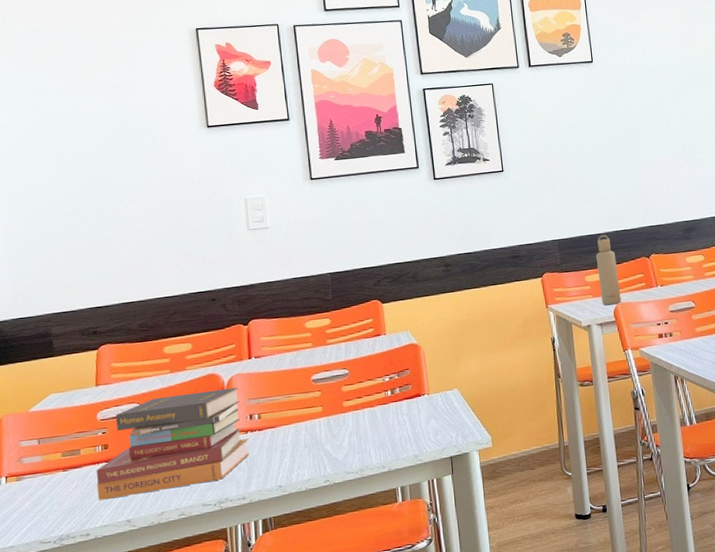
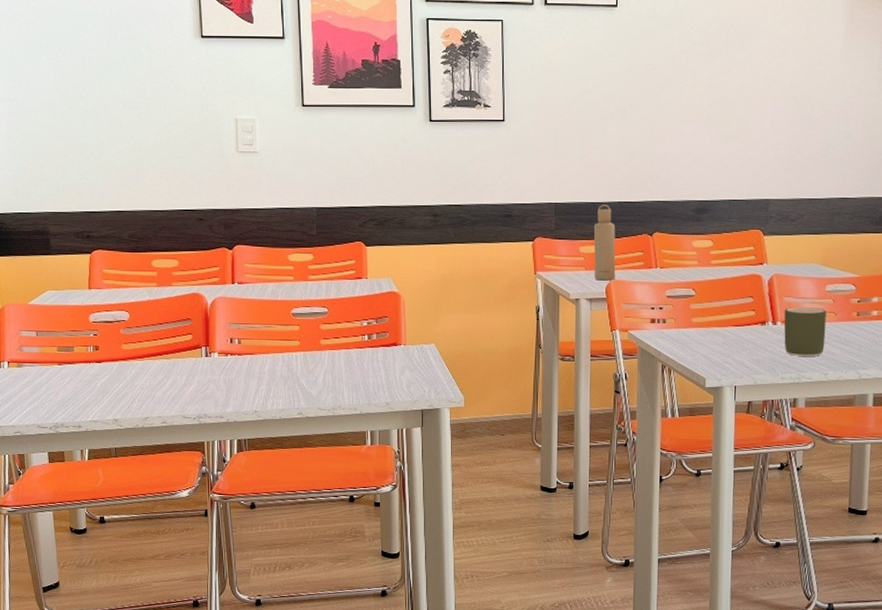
books: present [96,387,250,501] -> none [87,309,229,398]

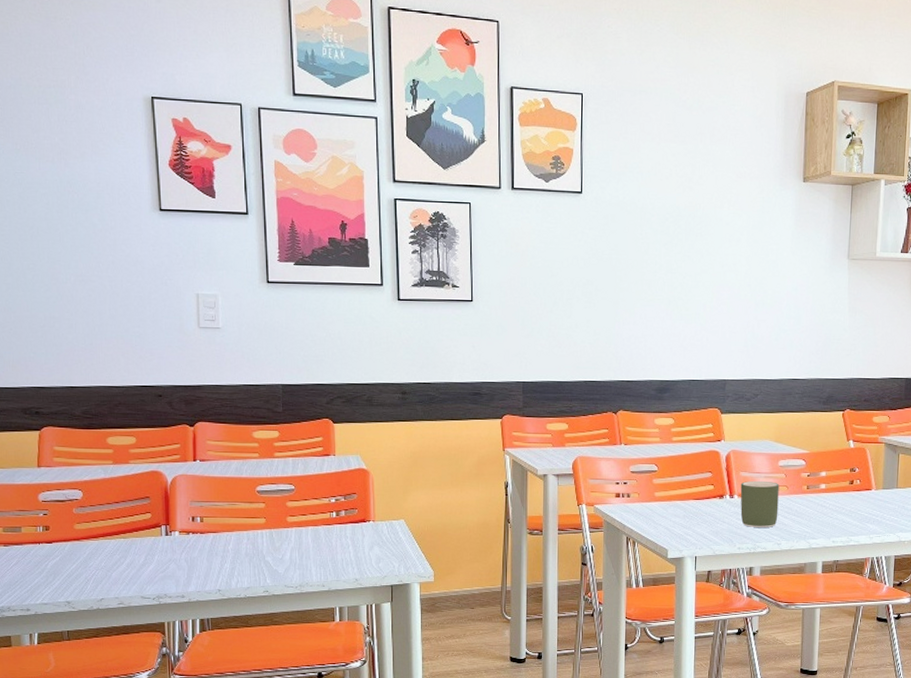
bottle: present [593,205,616,281] -> none [560,384,582,457]

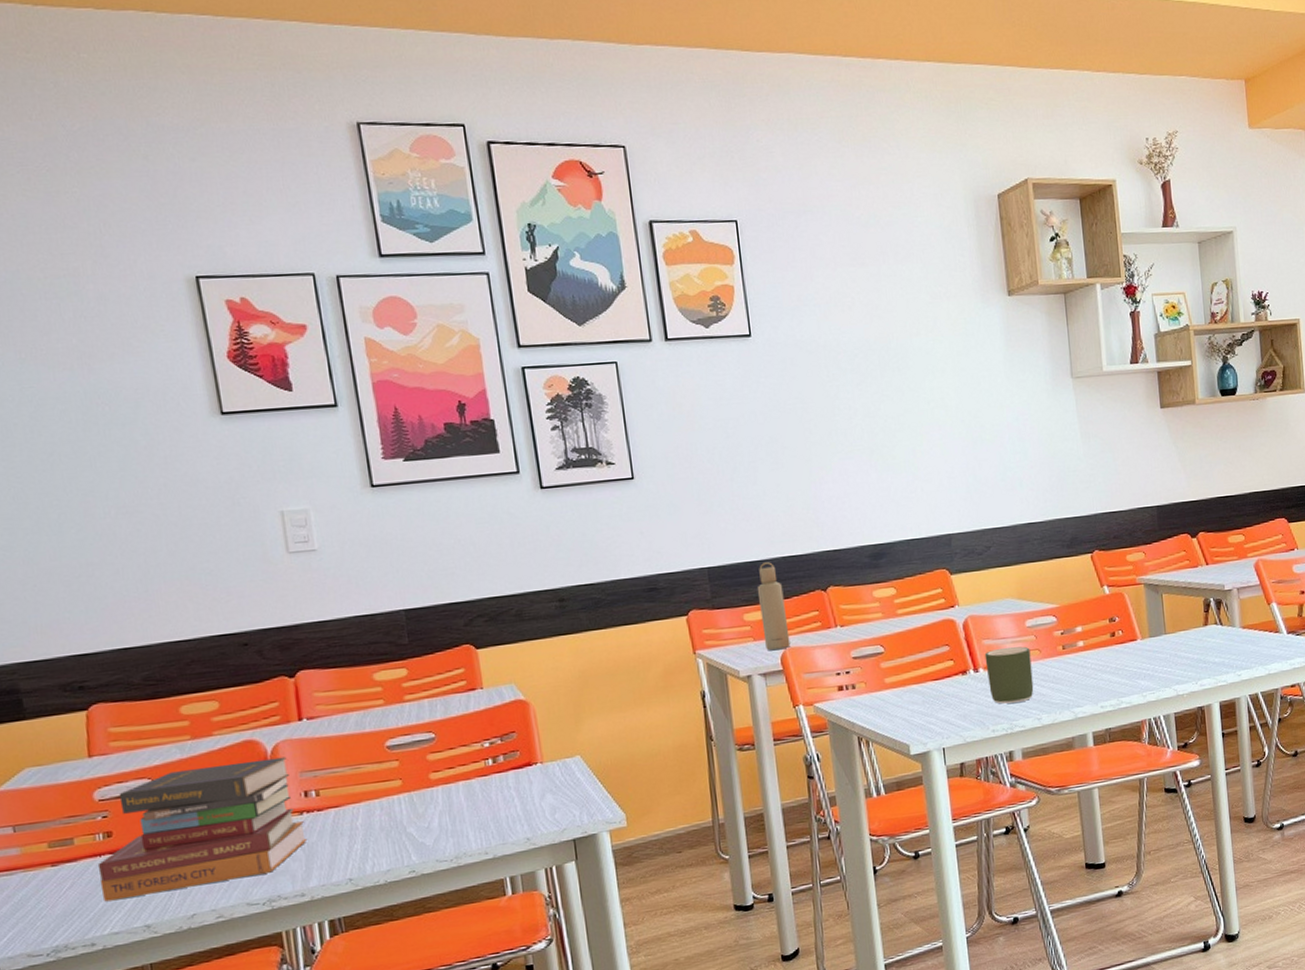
books: none [36,487,191,579] -> present [97,756,308,902]
bottle: none [560,384,582,457] -> present [757,562,791,651]

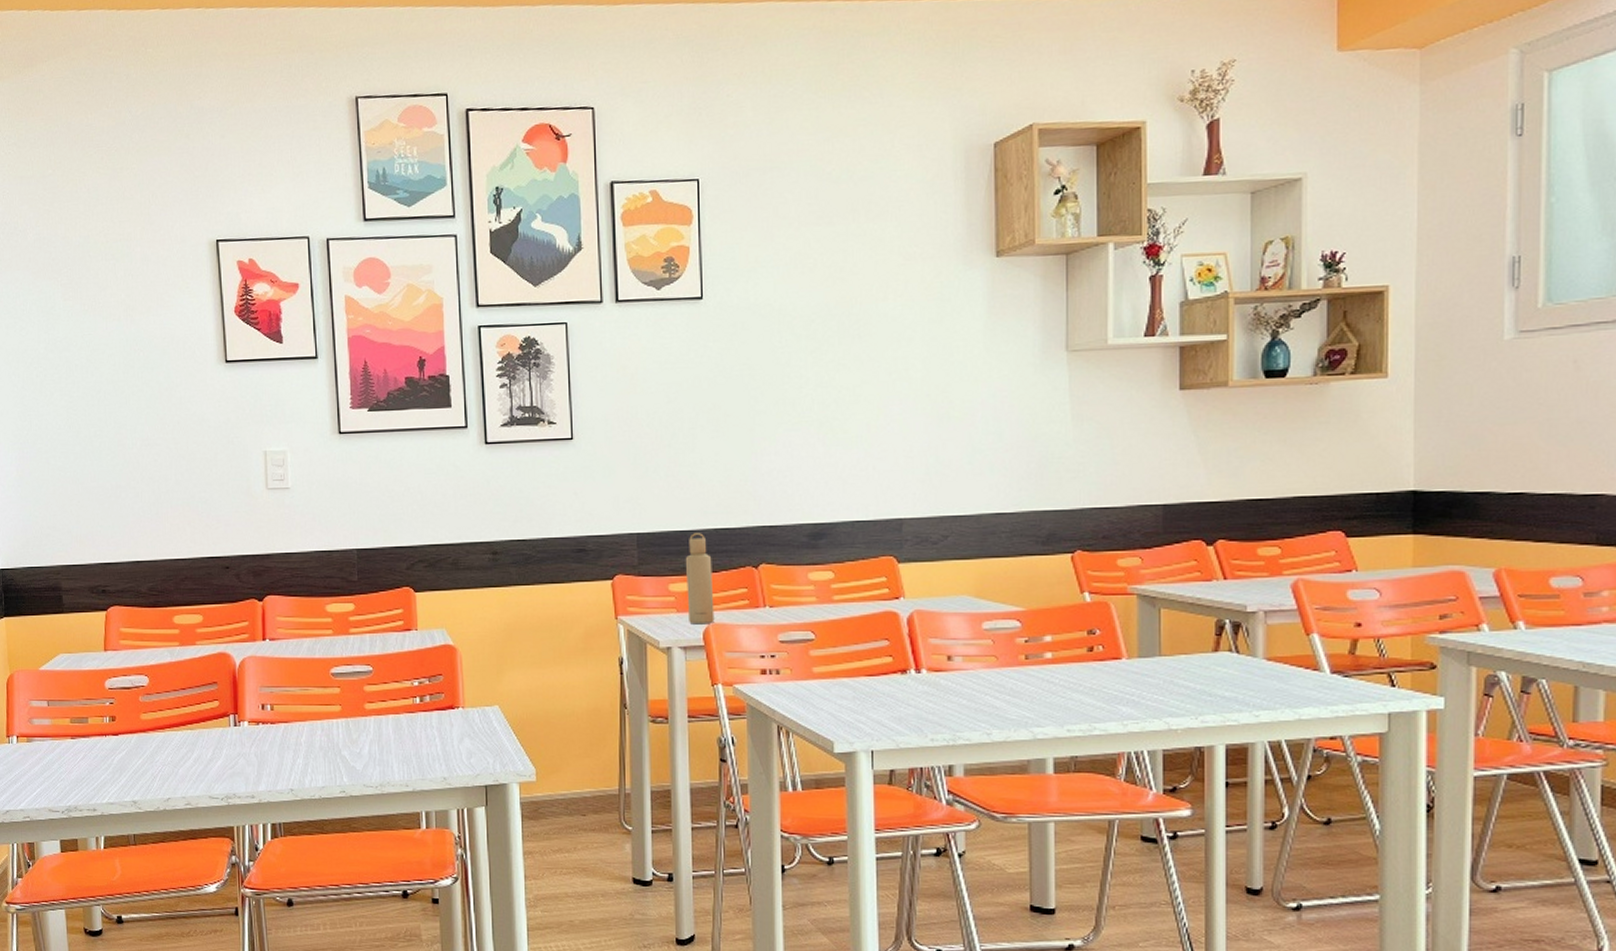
books: present [97,756,308,902] -> none [103,671,261,776]
mug: present [984,646,1034,704] -> none [930,649,985,712]

